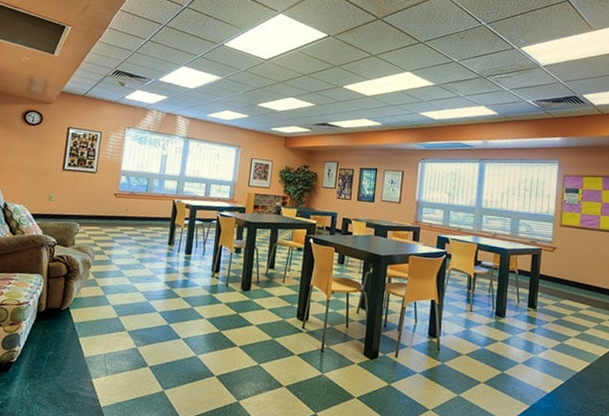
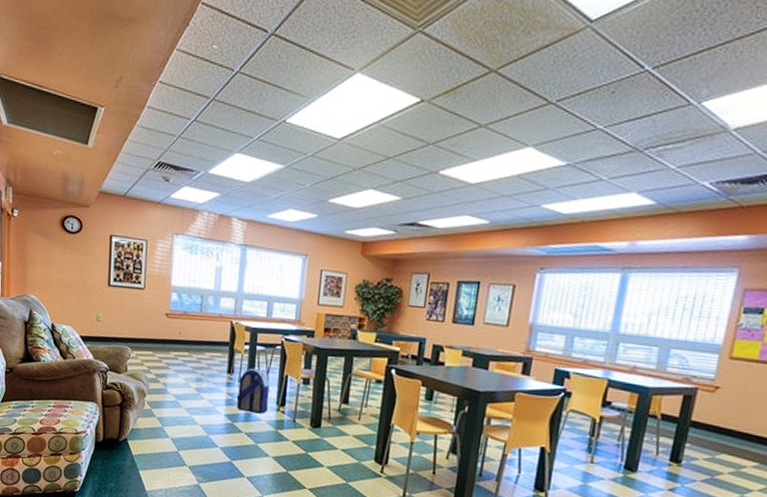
backpack: none [175,239,206,280] -> present [236,367,270,414]

